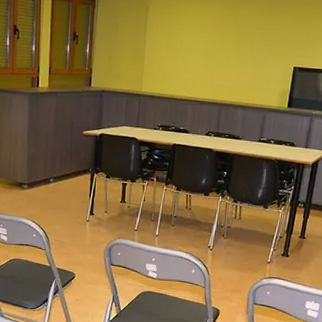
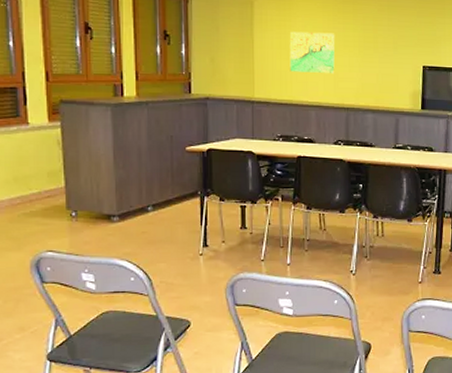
map: none [174,33,217,73] -> present [289,31,335,74]

